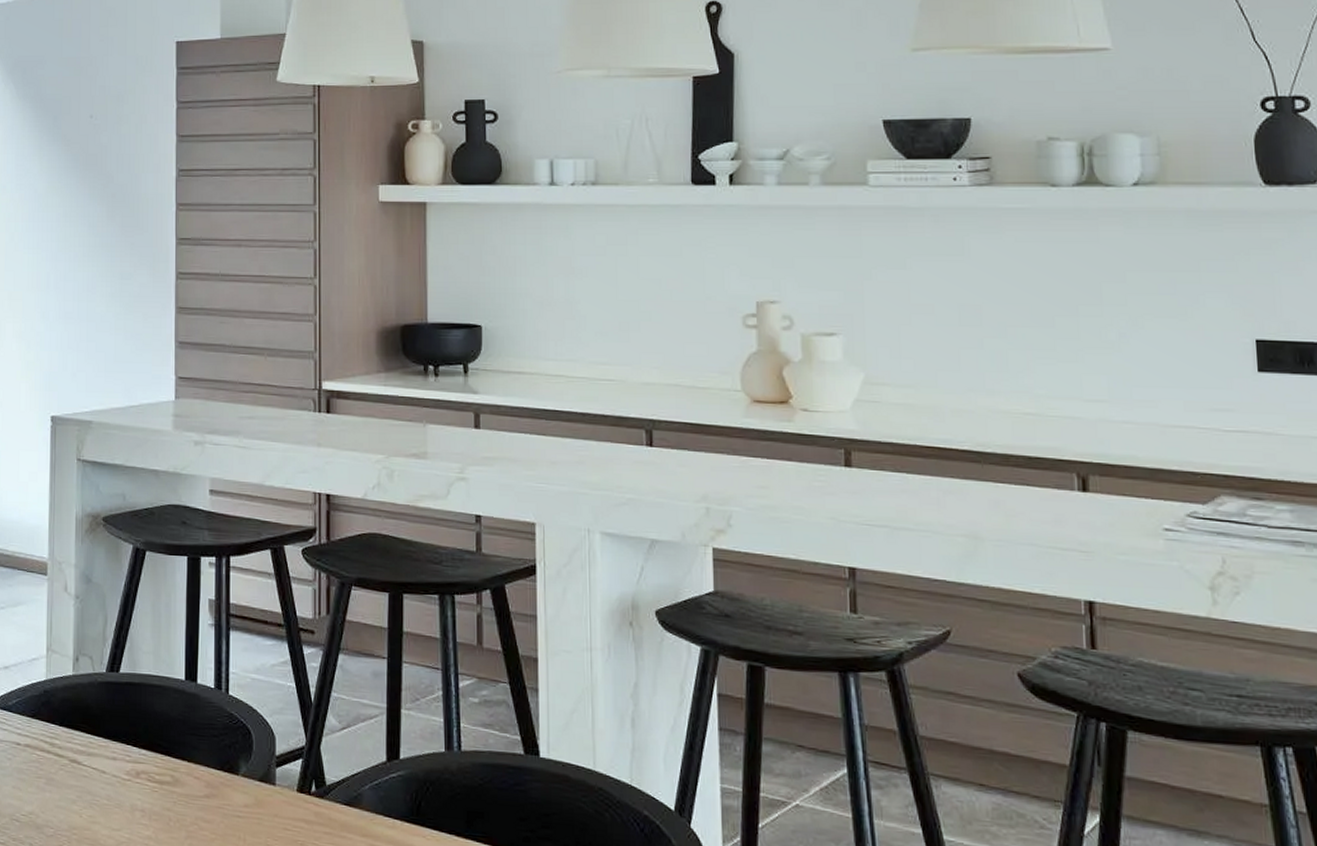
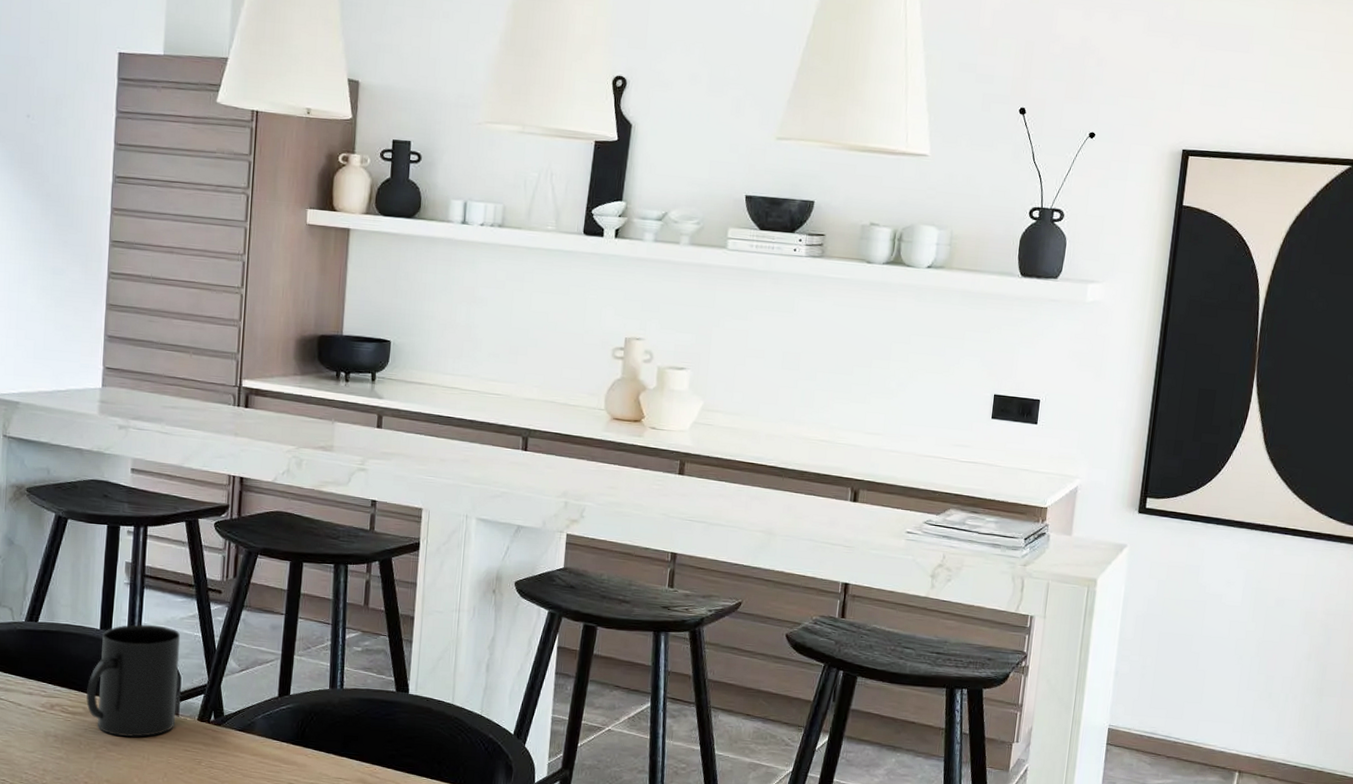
mug: none [174,673,273,812] -> present [86,624,181,737]

